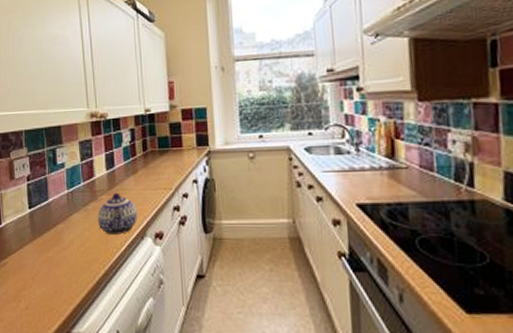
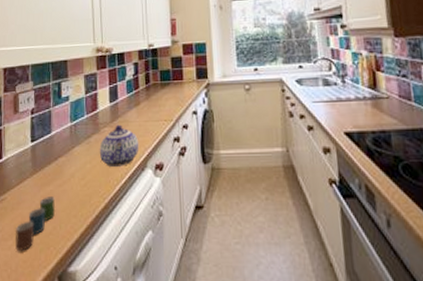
cup: none [18,262,57,313] -> present [15,197,56,251]

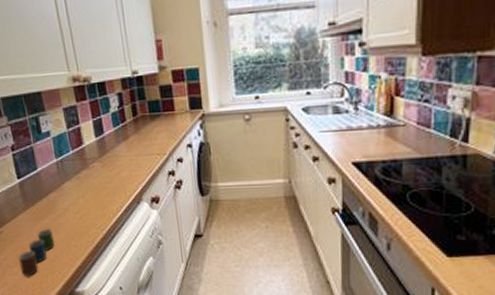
teapot: present [99,124,139,167] -> none [90,159,133,201]

